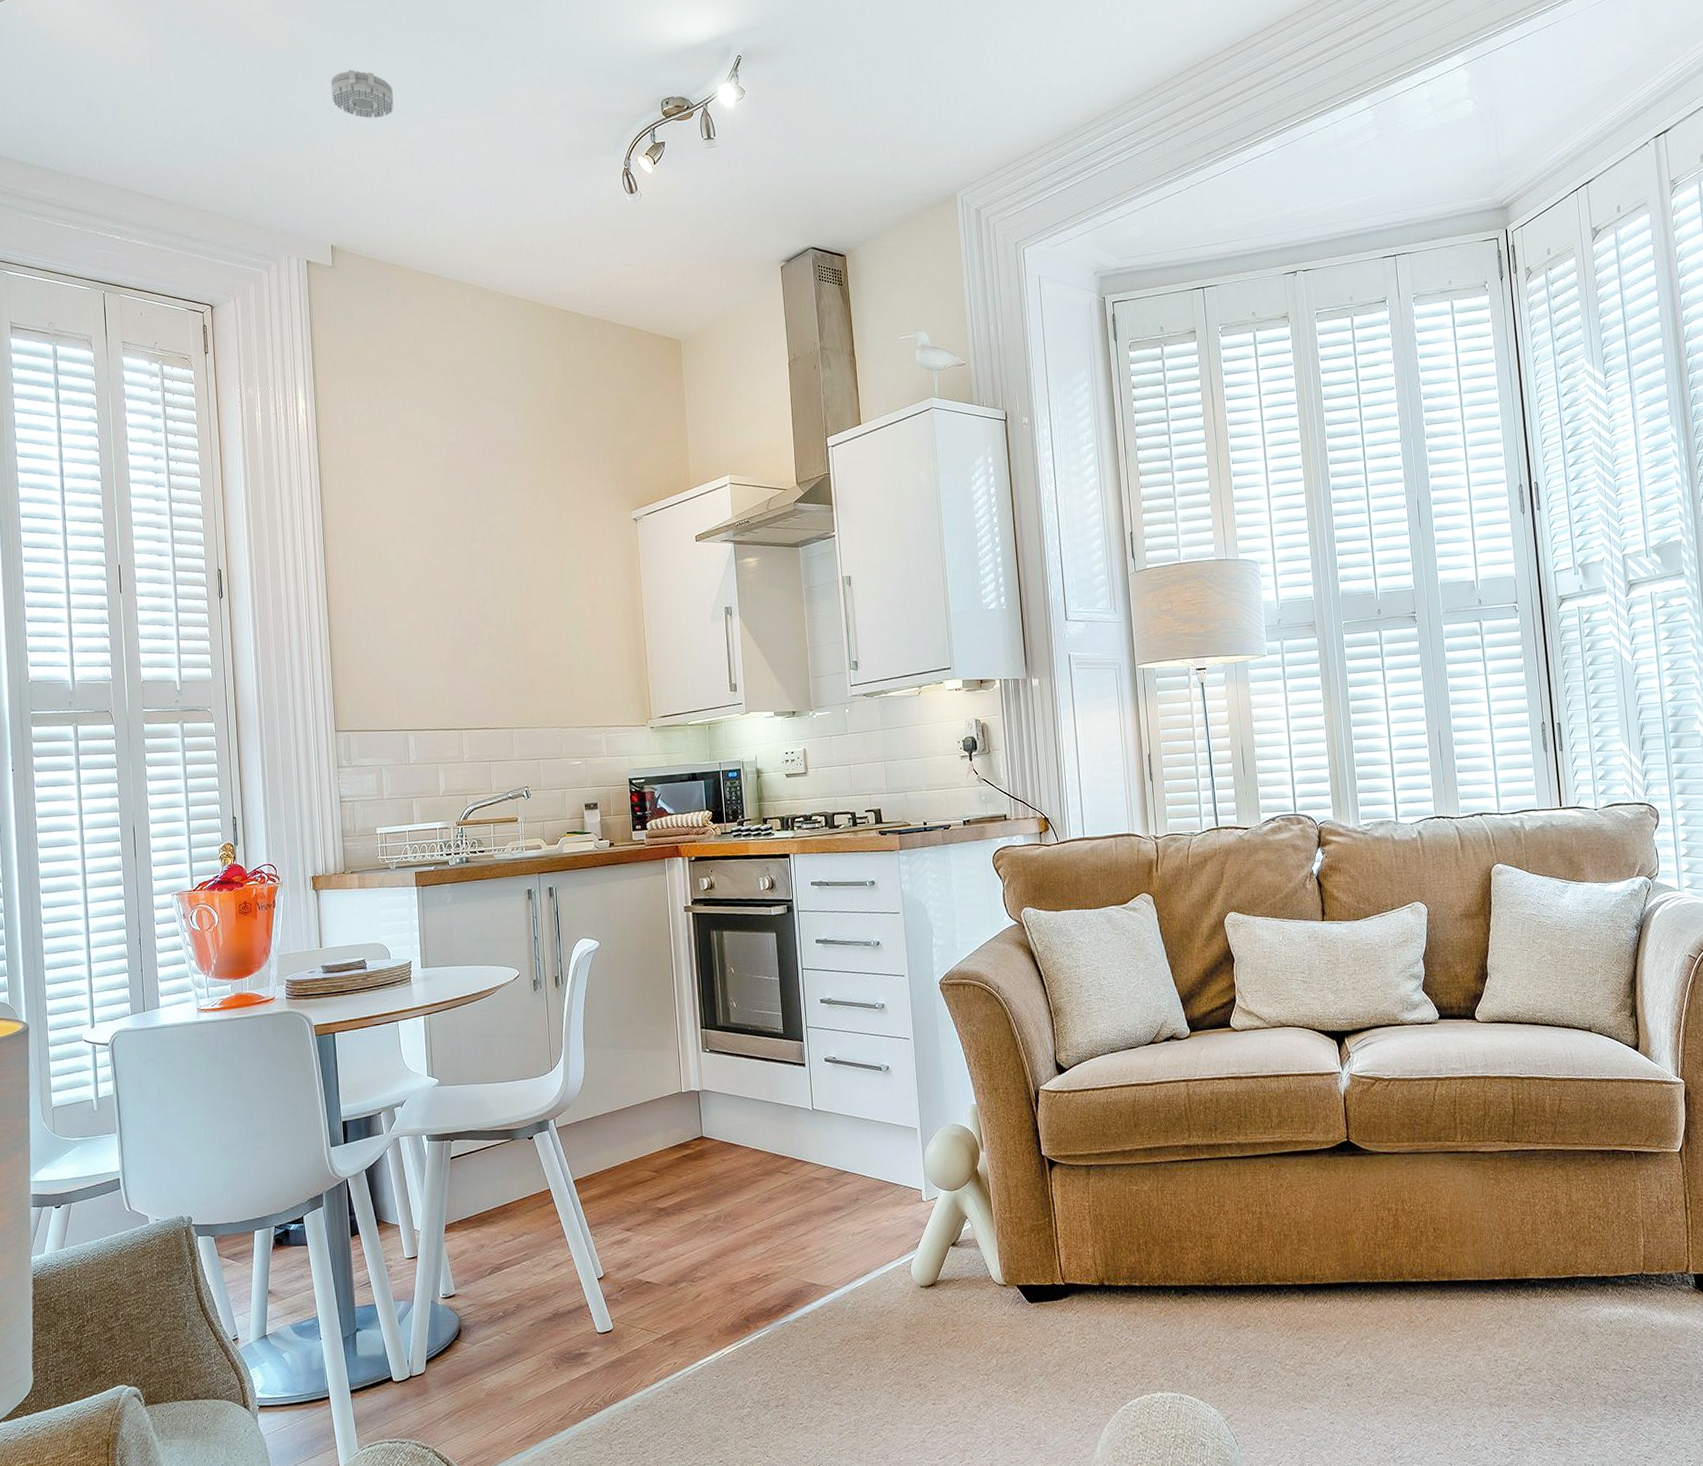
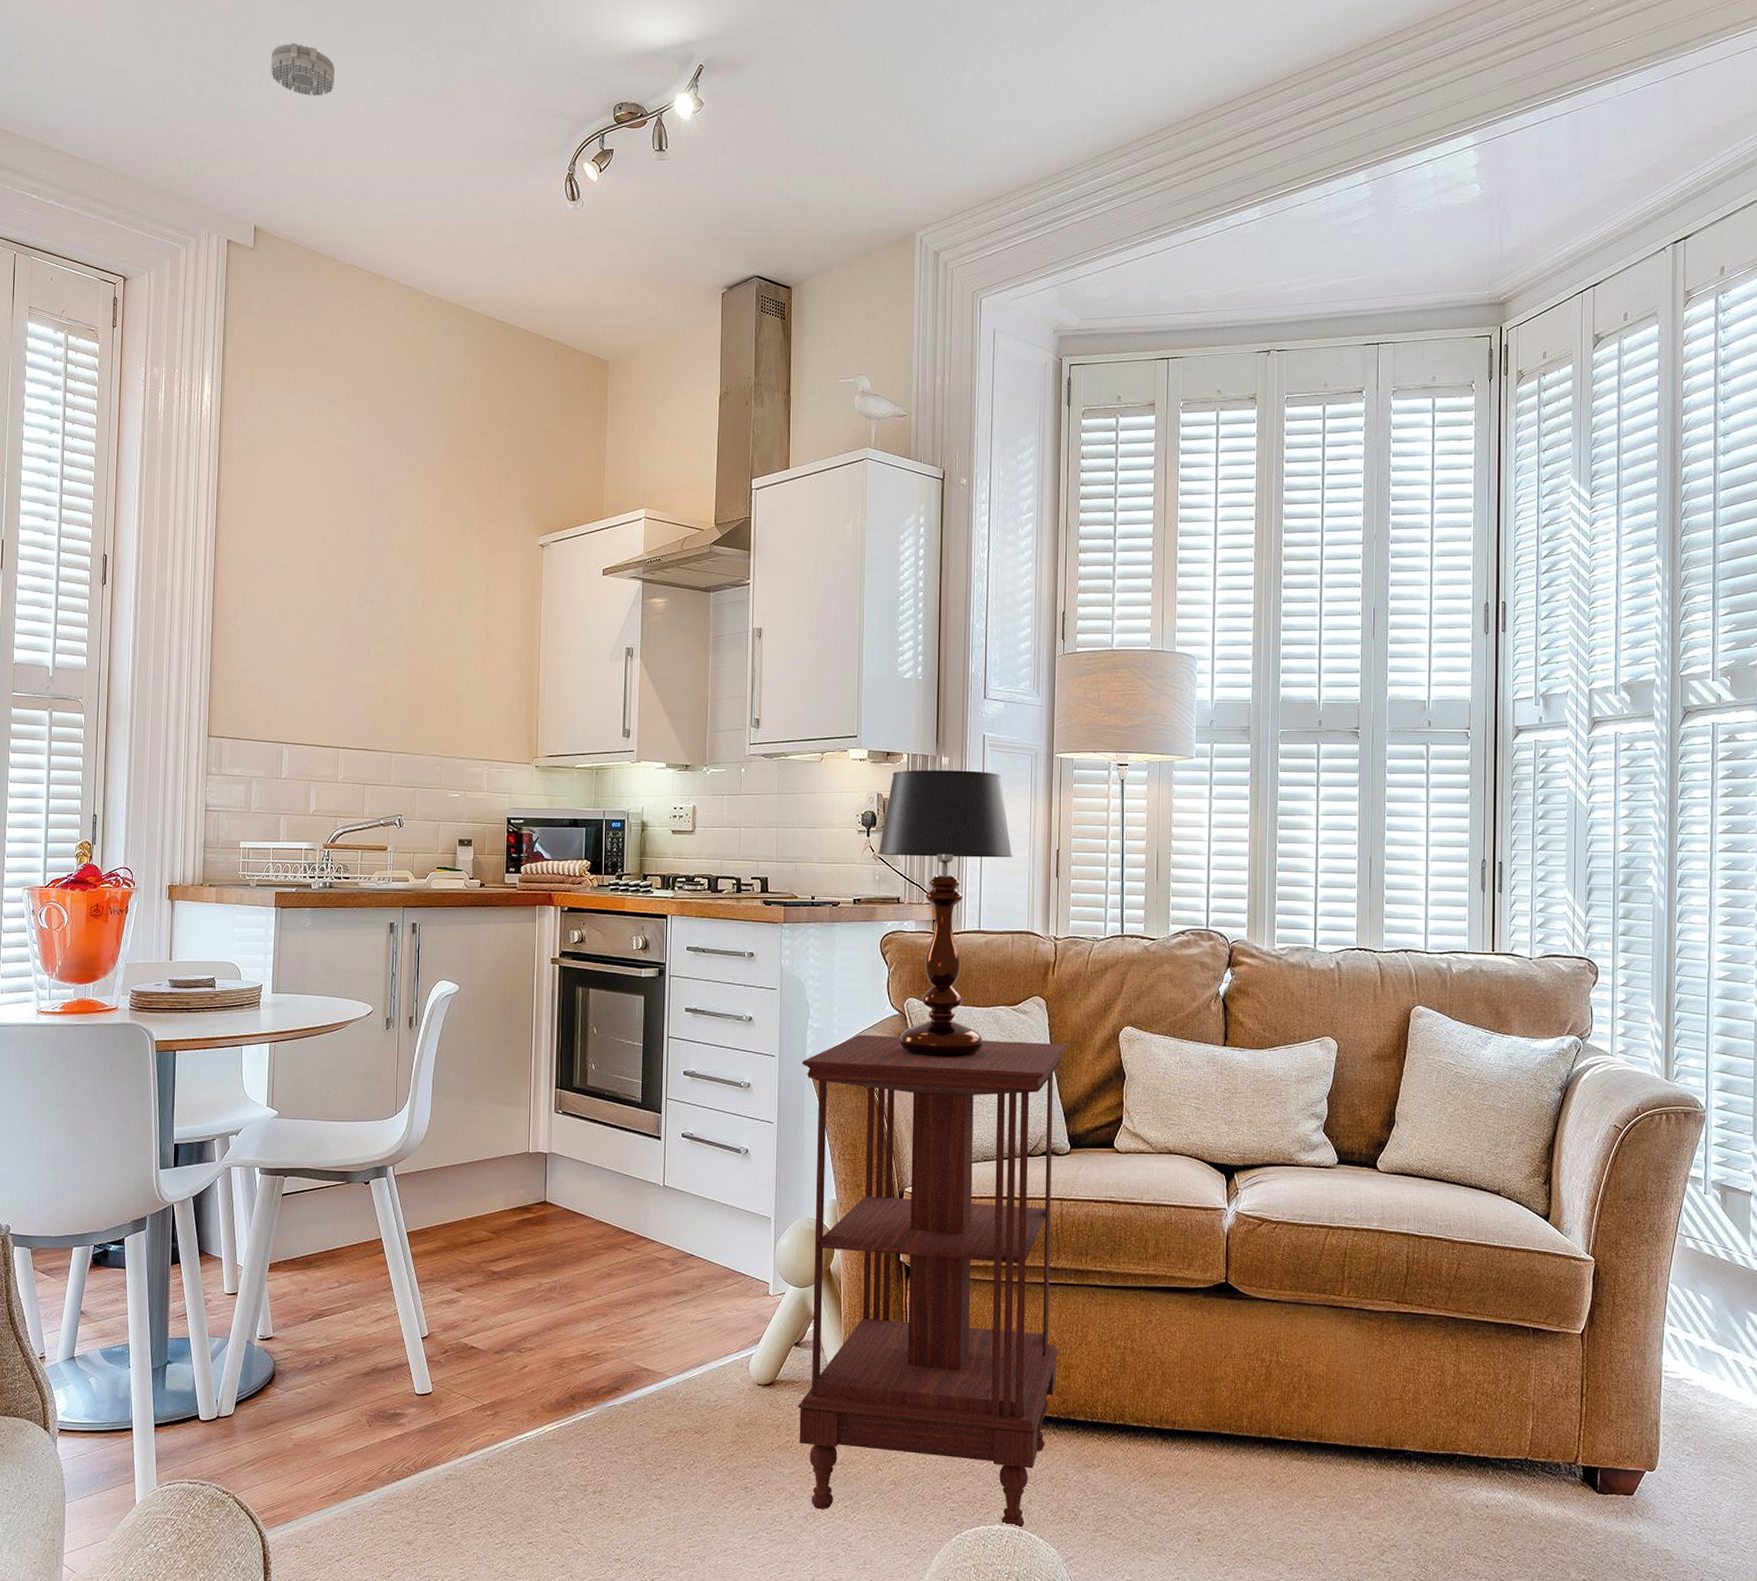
side table: none [930,935,1201,1397] -> present [797,1034,1066,1529]
table lamp: none [981,688,1108,961] -> present [878,770,1013,1057]

